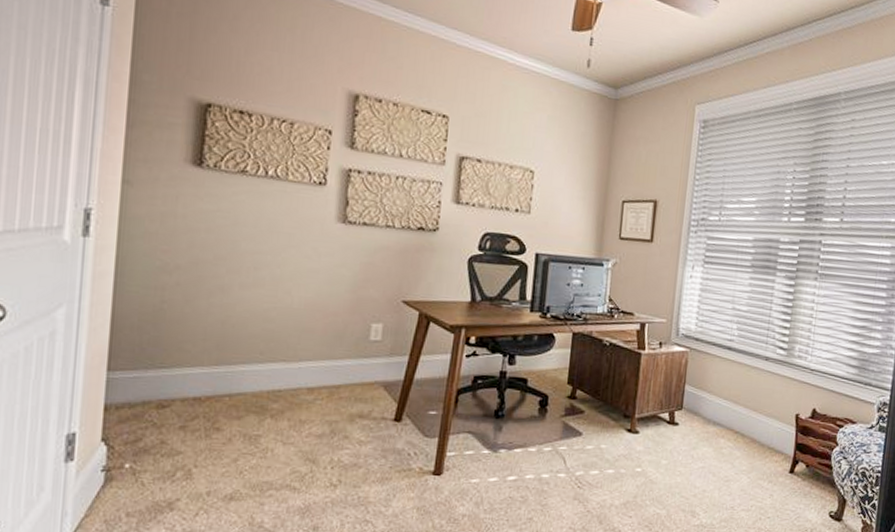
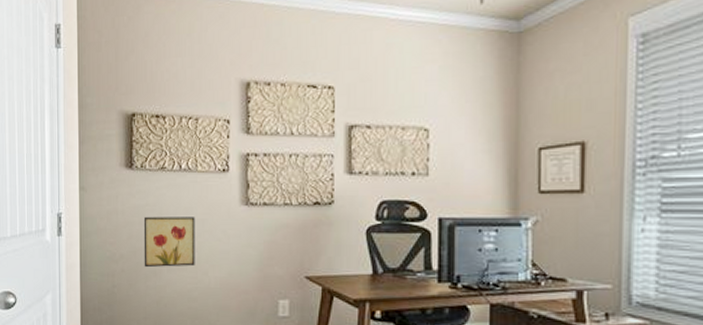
wall art: none [208,223,280,284] -> present [143,216,195,268]

